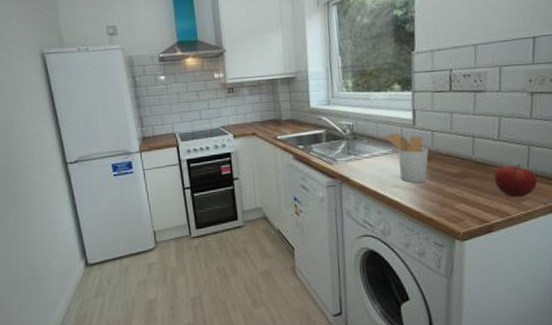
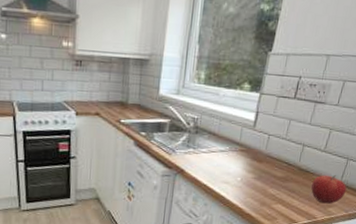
utensil holder: present [385,133,429,183] -> none [225,132,262,182]

